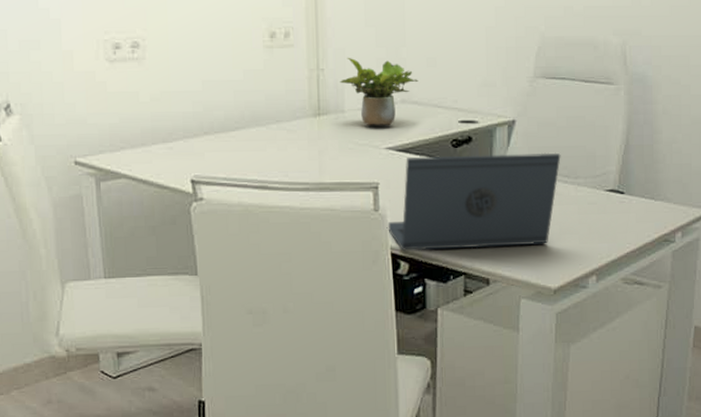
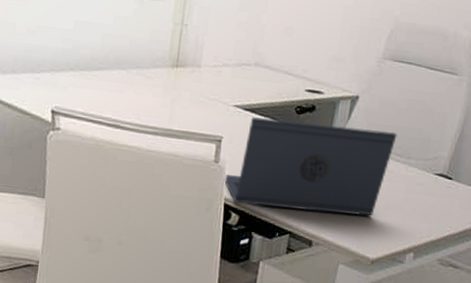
potted plant: present [340,57,418,127] -> none [200,16,273,86]

